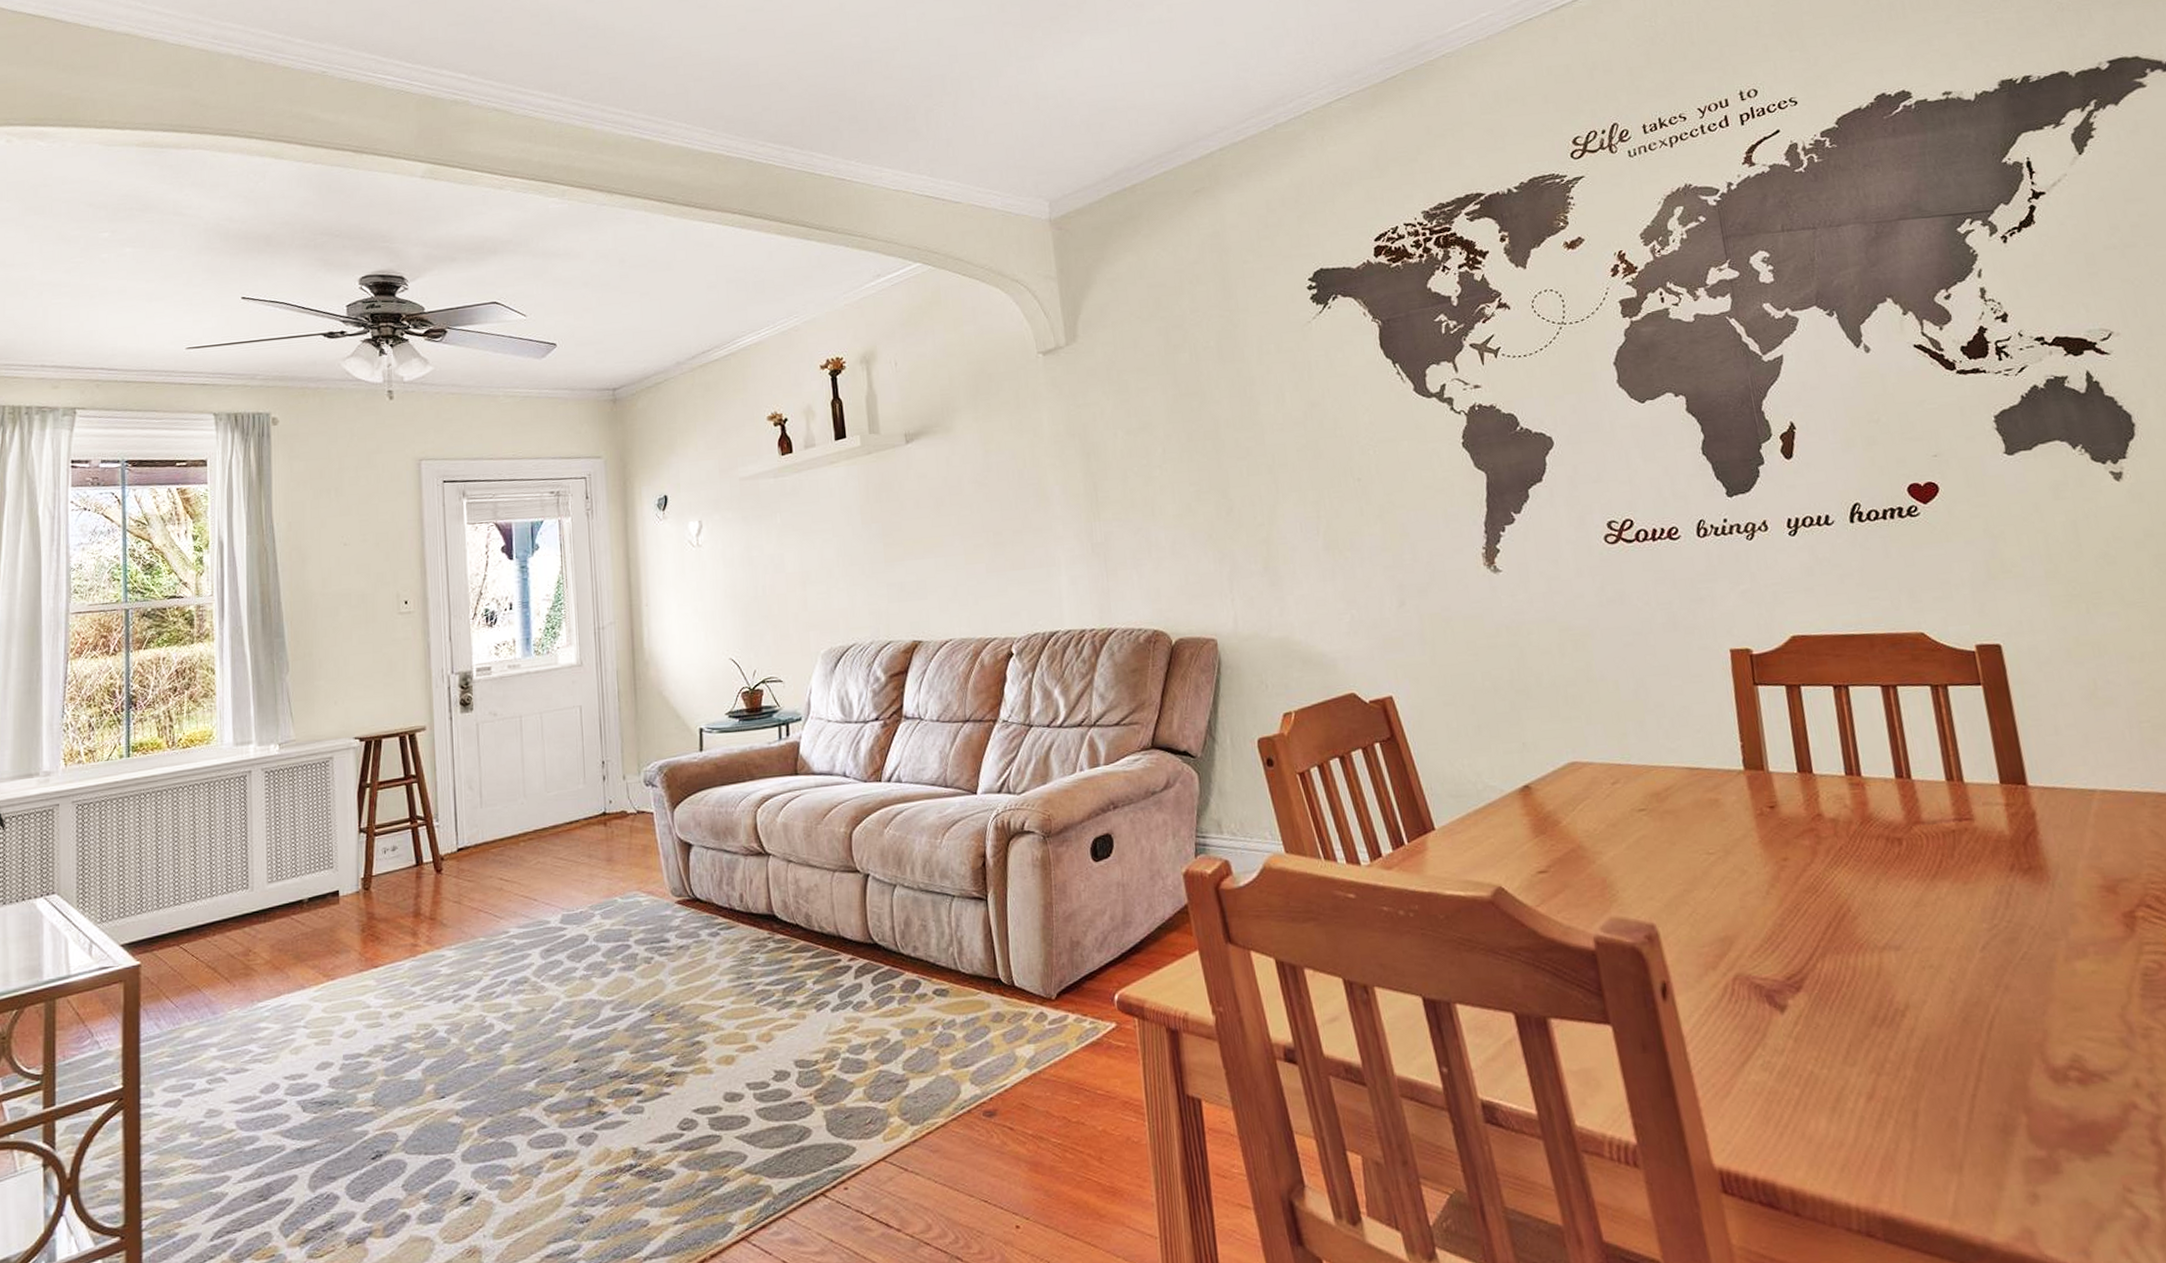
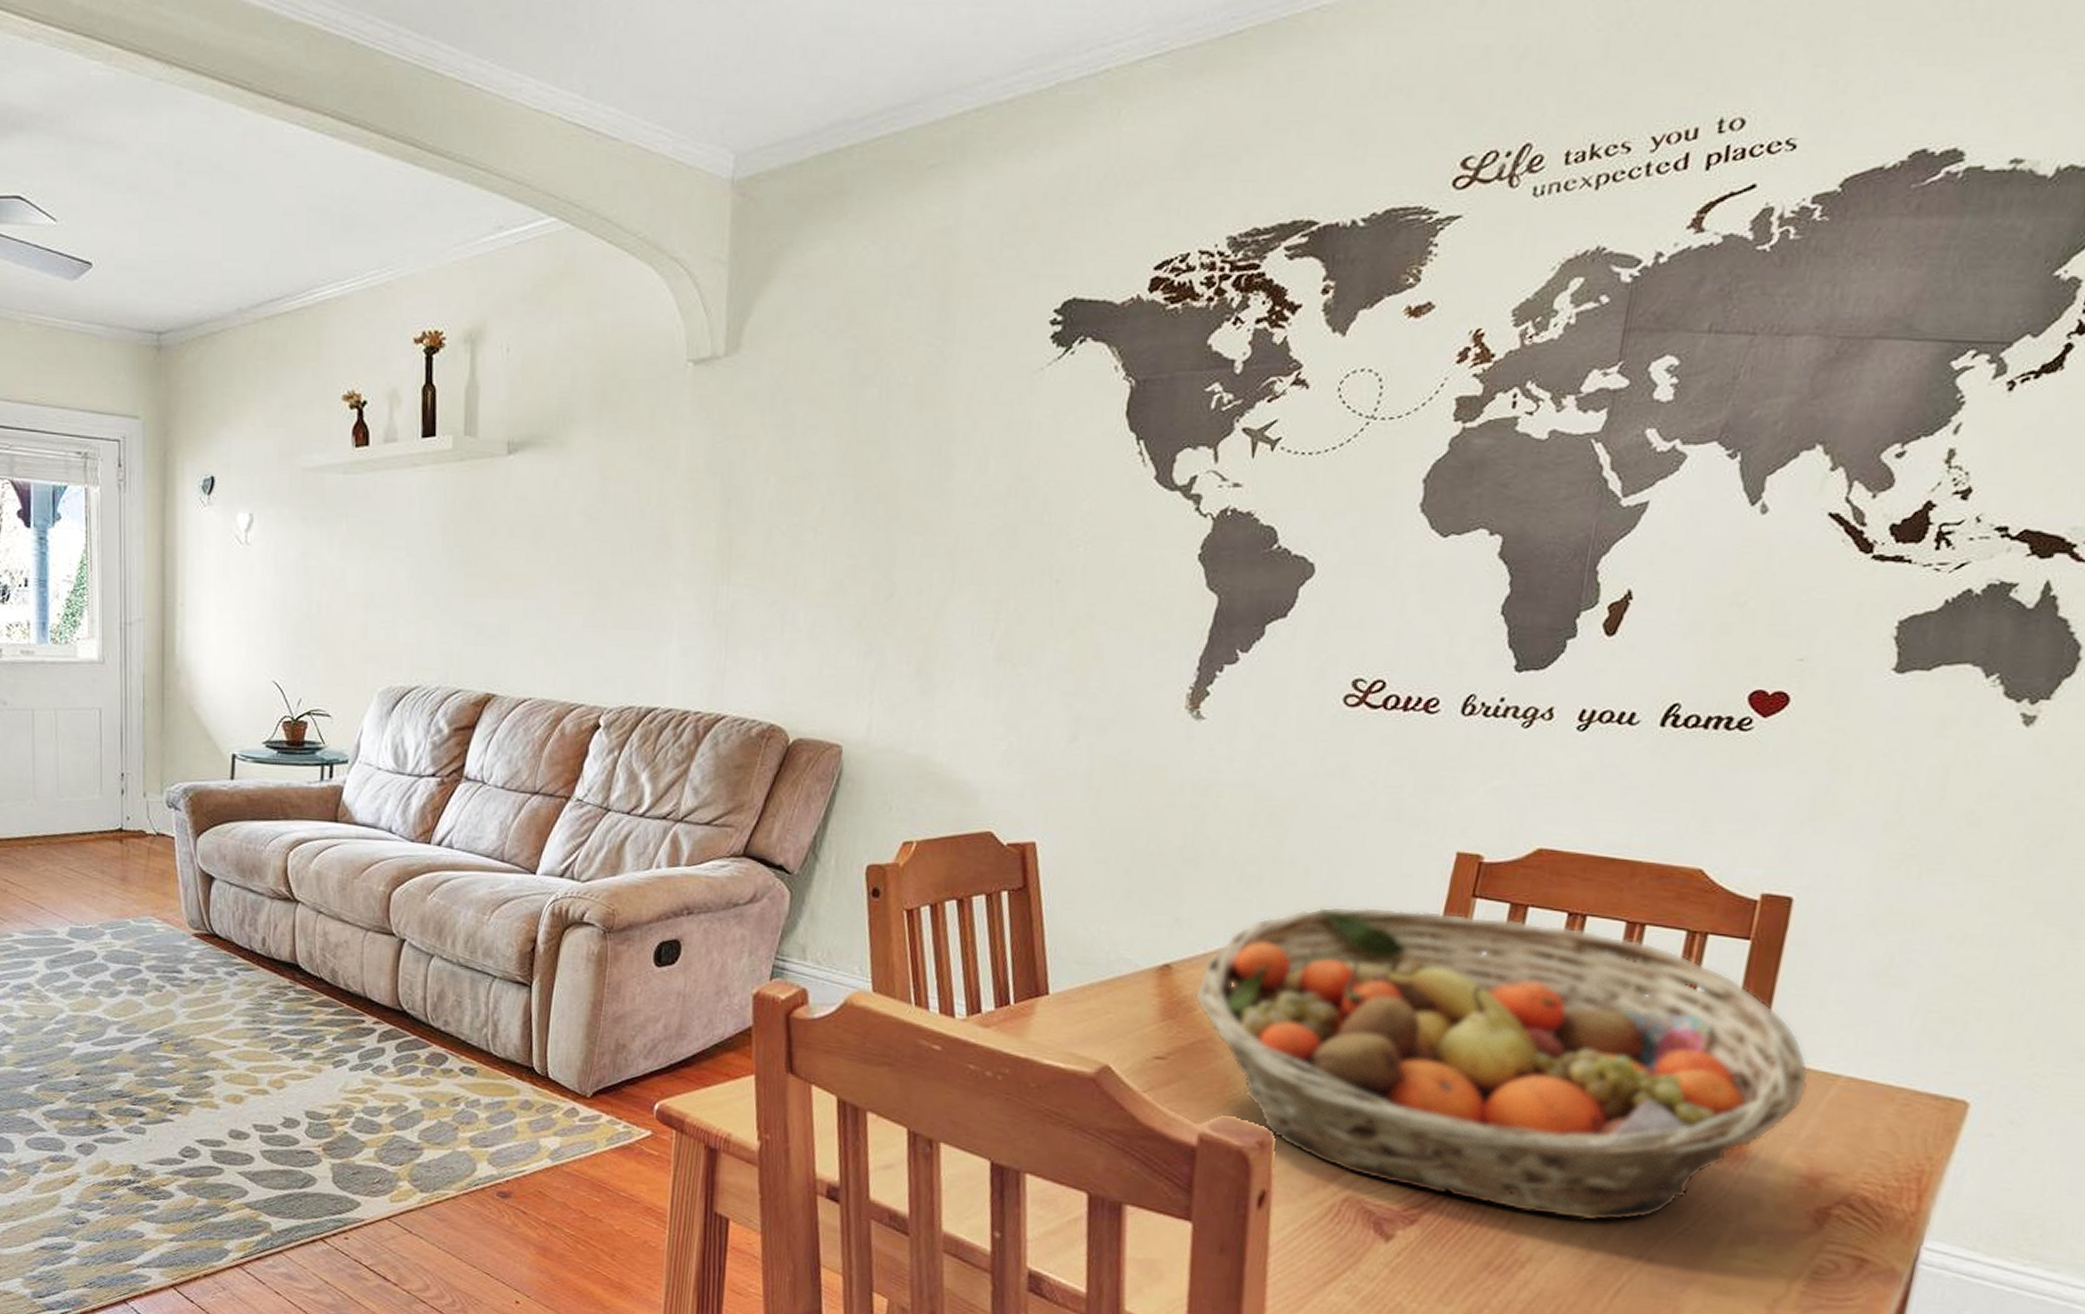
fruit basket: none [1555,697,2076,963] -> present [1194,905,1810,1222]

